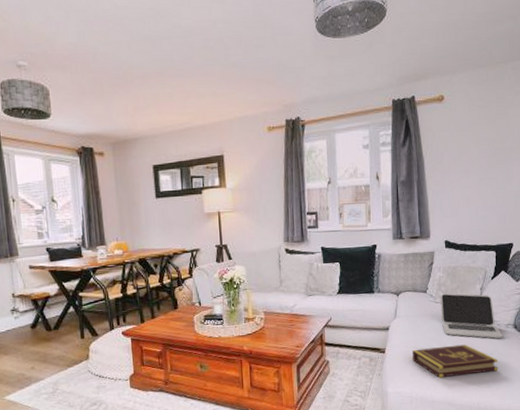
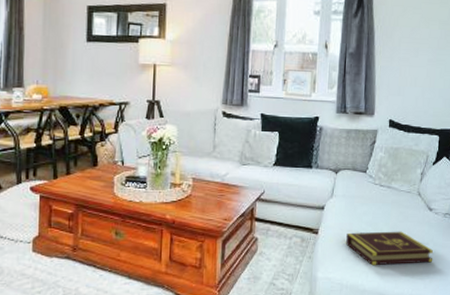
laptop: present [440,293,503,339] -> none [379,175,440,227]

